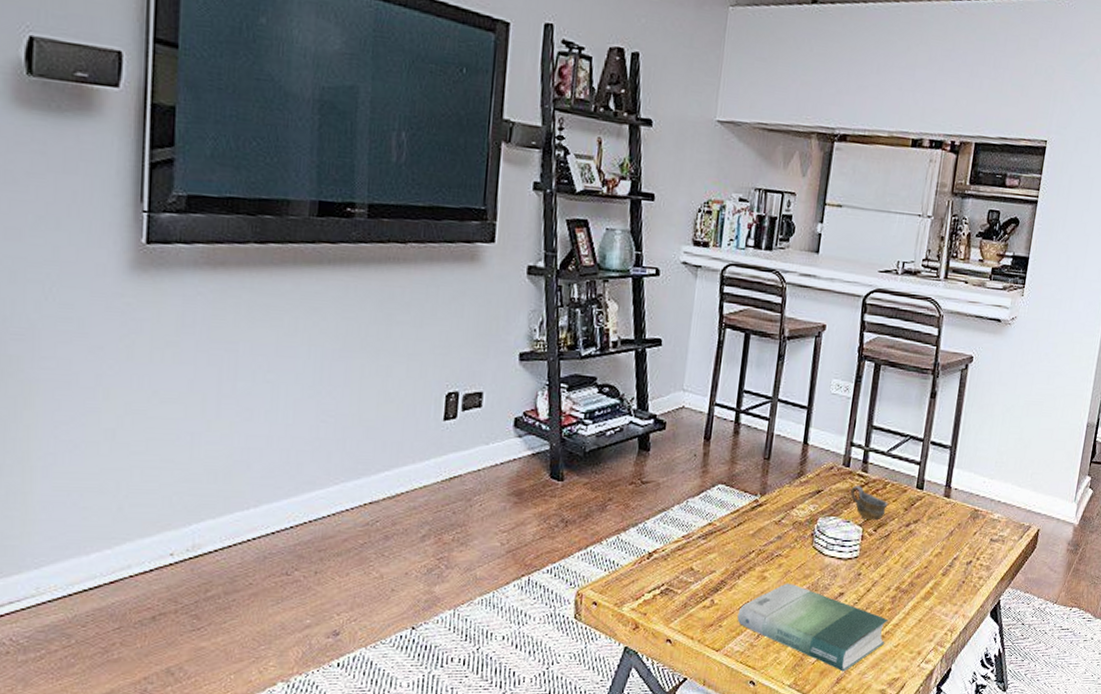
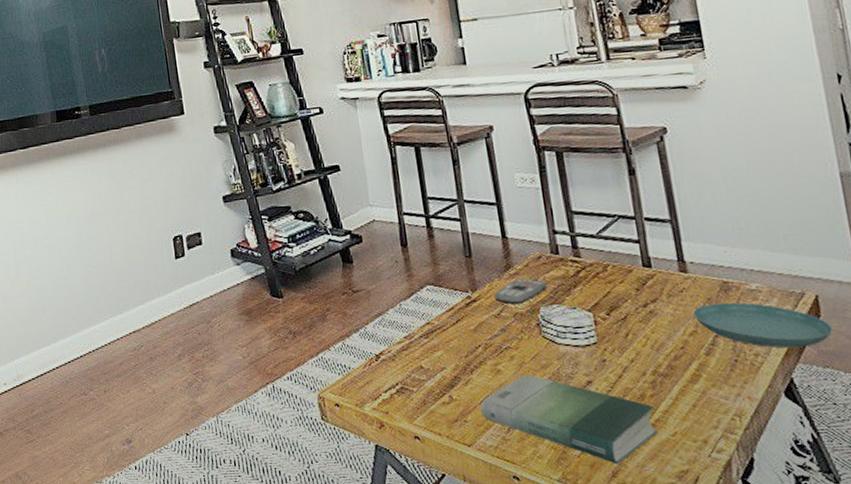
remote control: none [780,487,832,513] -> present [494,278,548,305]
cup: present [850,486,888,521] -> none [567,271,615,305]
saucer: none [943,529,1042,574] -> present [693,302,833,349]

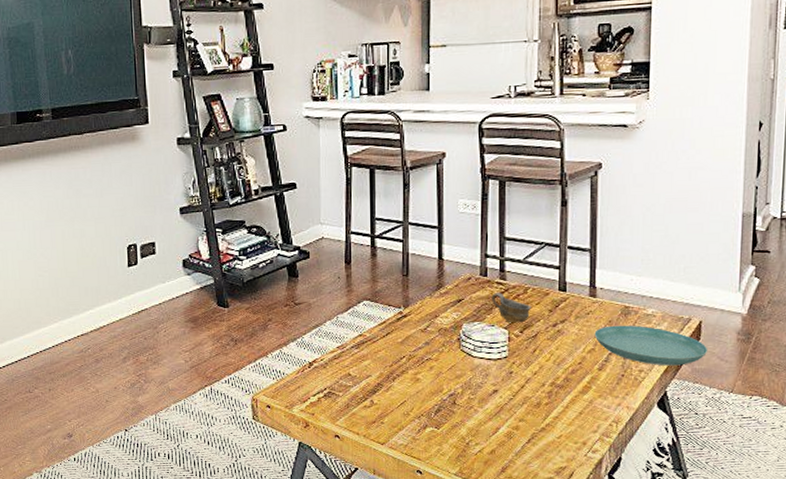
book: present [480,374,659,465] -> none [397,383,547,462]
remote control: present [494,278,548,305] -> none [424,297,473,321]
cup: none [567,271,615,305] -> present [491,293,531,323]

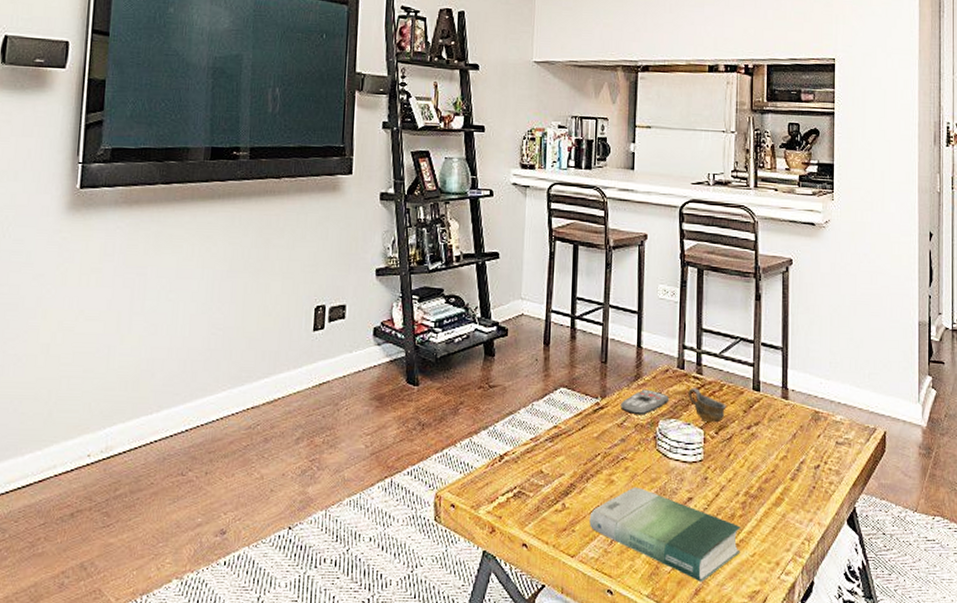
book: none [397,383,547,462] -> present [589,486,741,582]
remote control: none [424,297,473,321] -> present [621,389,670,415]
saucer: present [594,325,708,366] -> none [786,431,893,479]

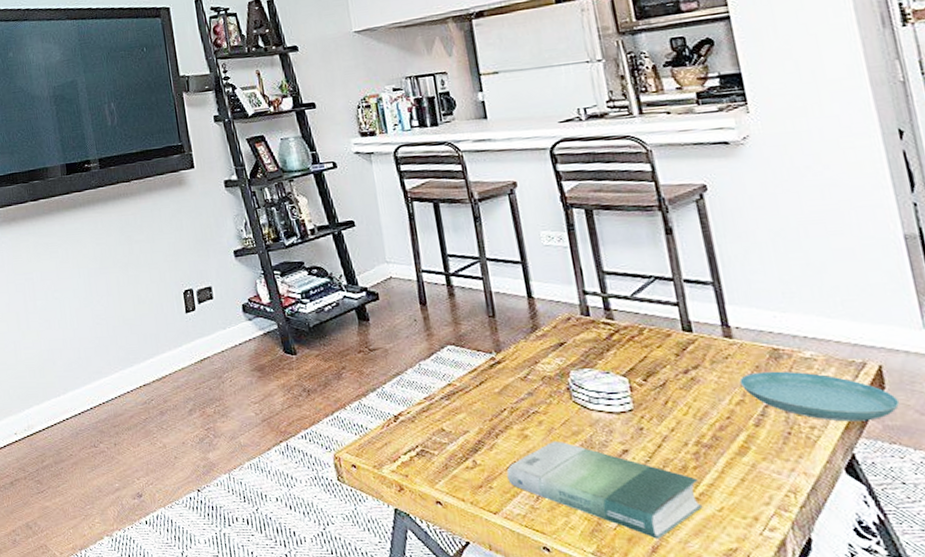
remote control: present [621,389,670,415] -> none [520,340,578,367]
cup: present [688,388,726,423] -> none [599,334,652,370]
saucer: none [786,431,893,479] -> present [739,371,900,422]

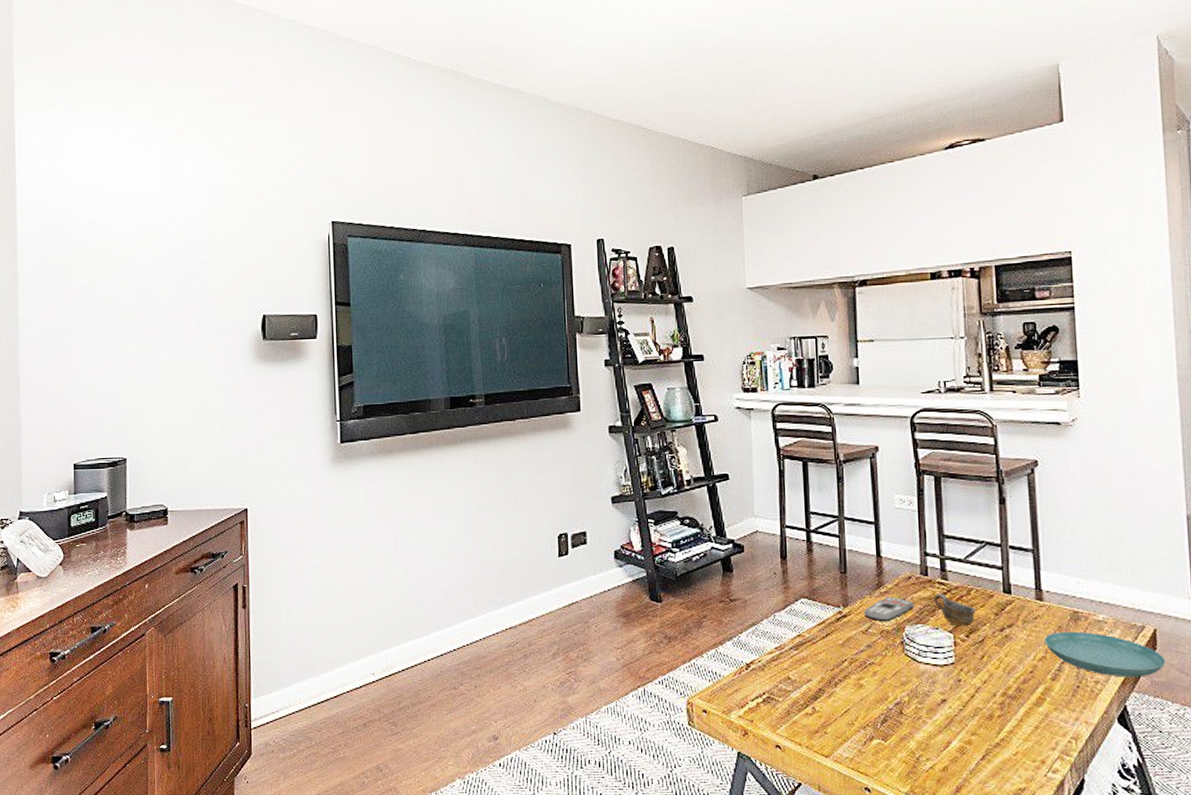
book: present [506,440,703,539] -> none [841,690,1002,780]
remote control: none [520,340,578,367] -> present [864,597,915,622]
cup: none [599,334,652,370] -> present [933,593,976,627]

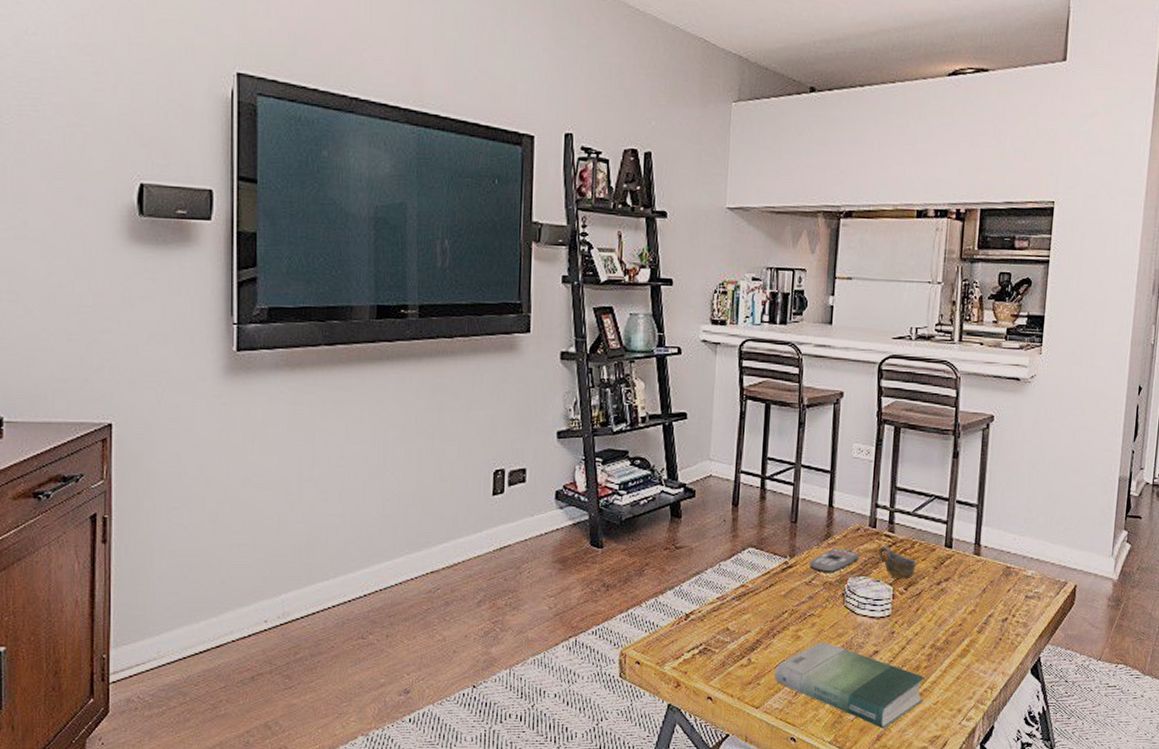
book: none [841,690,1002,780] -> present [774,641,925,729]
saucer: present [1044,631,1166,678] -> none [976,586,1081,631]

